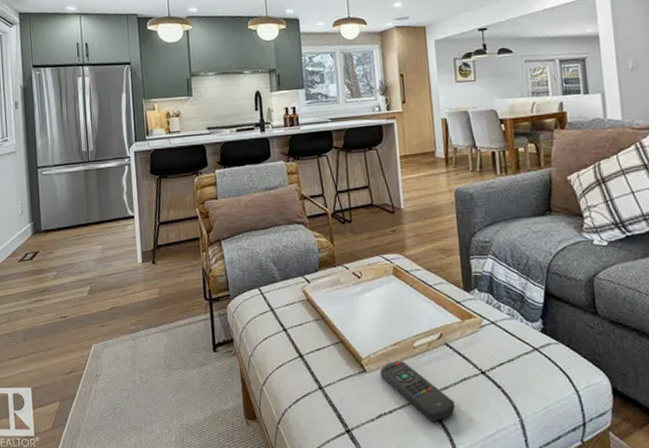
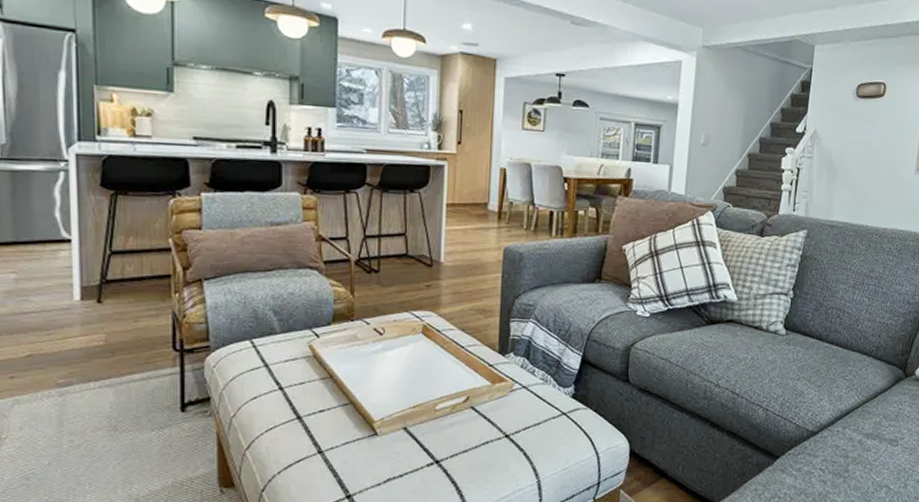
remote control: present [380,360,455,421] -> none [394,423,472,484]

